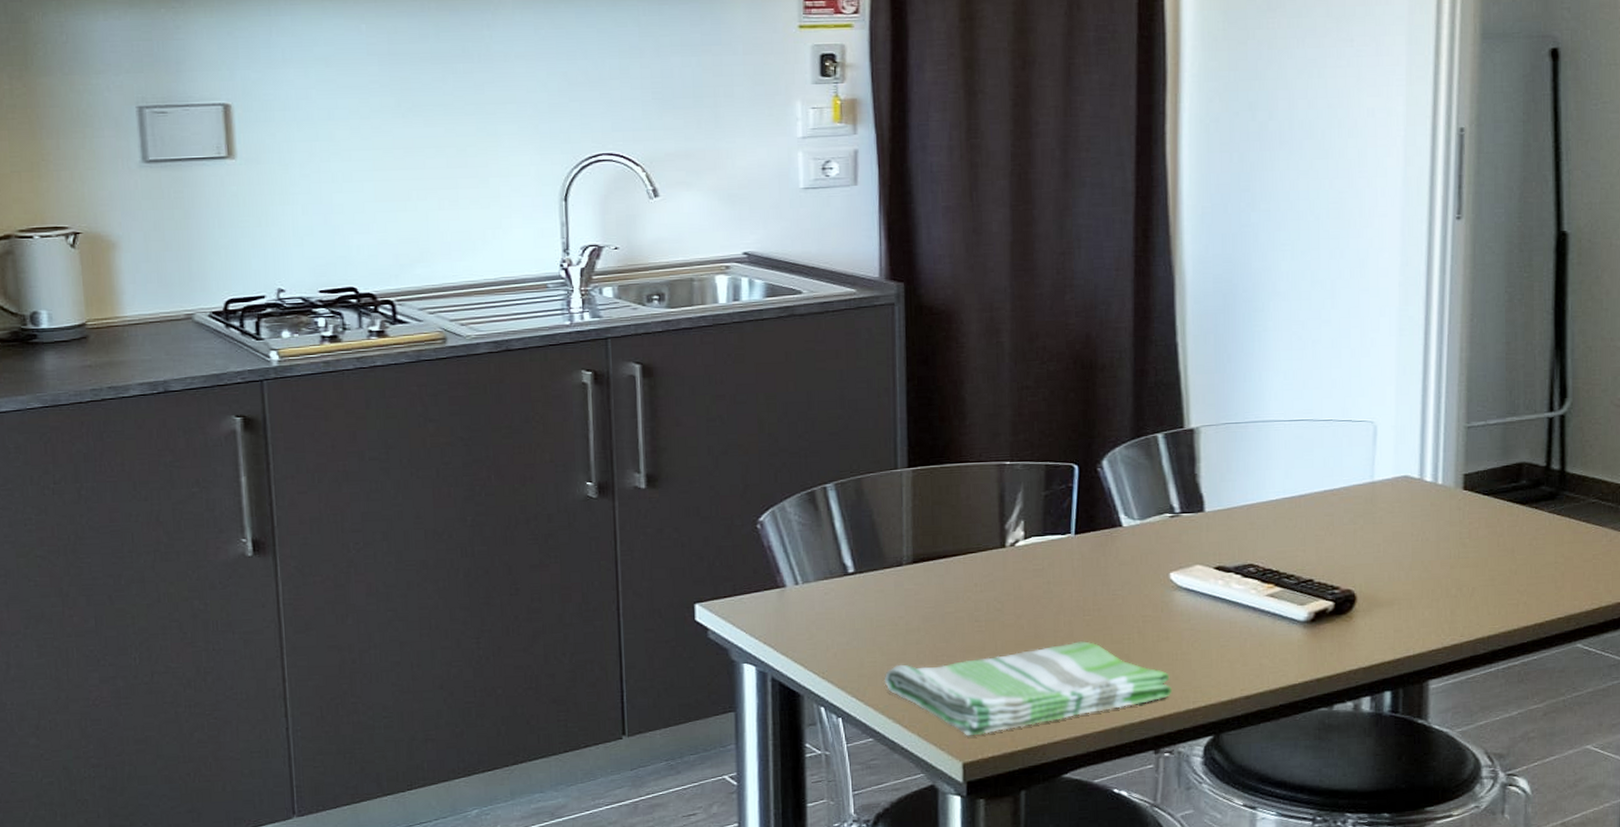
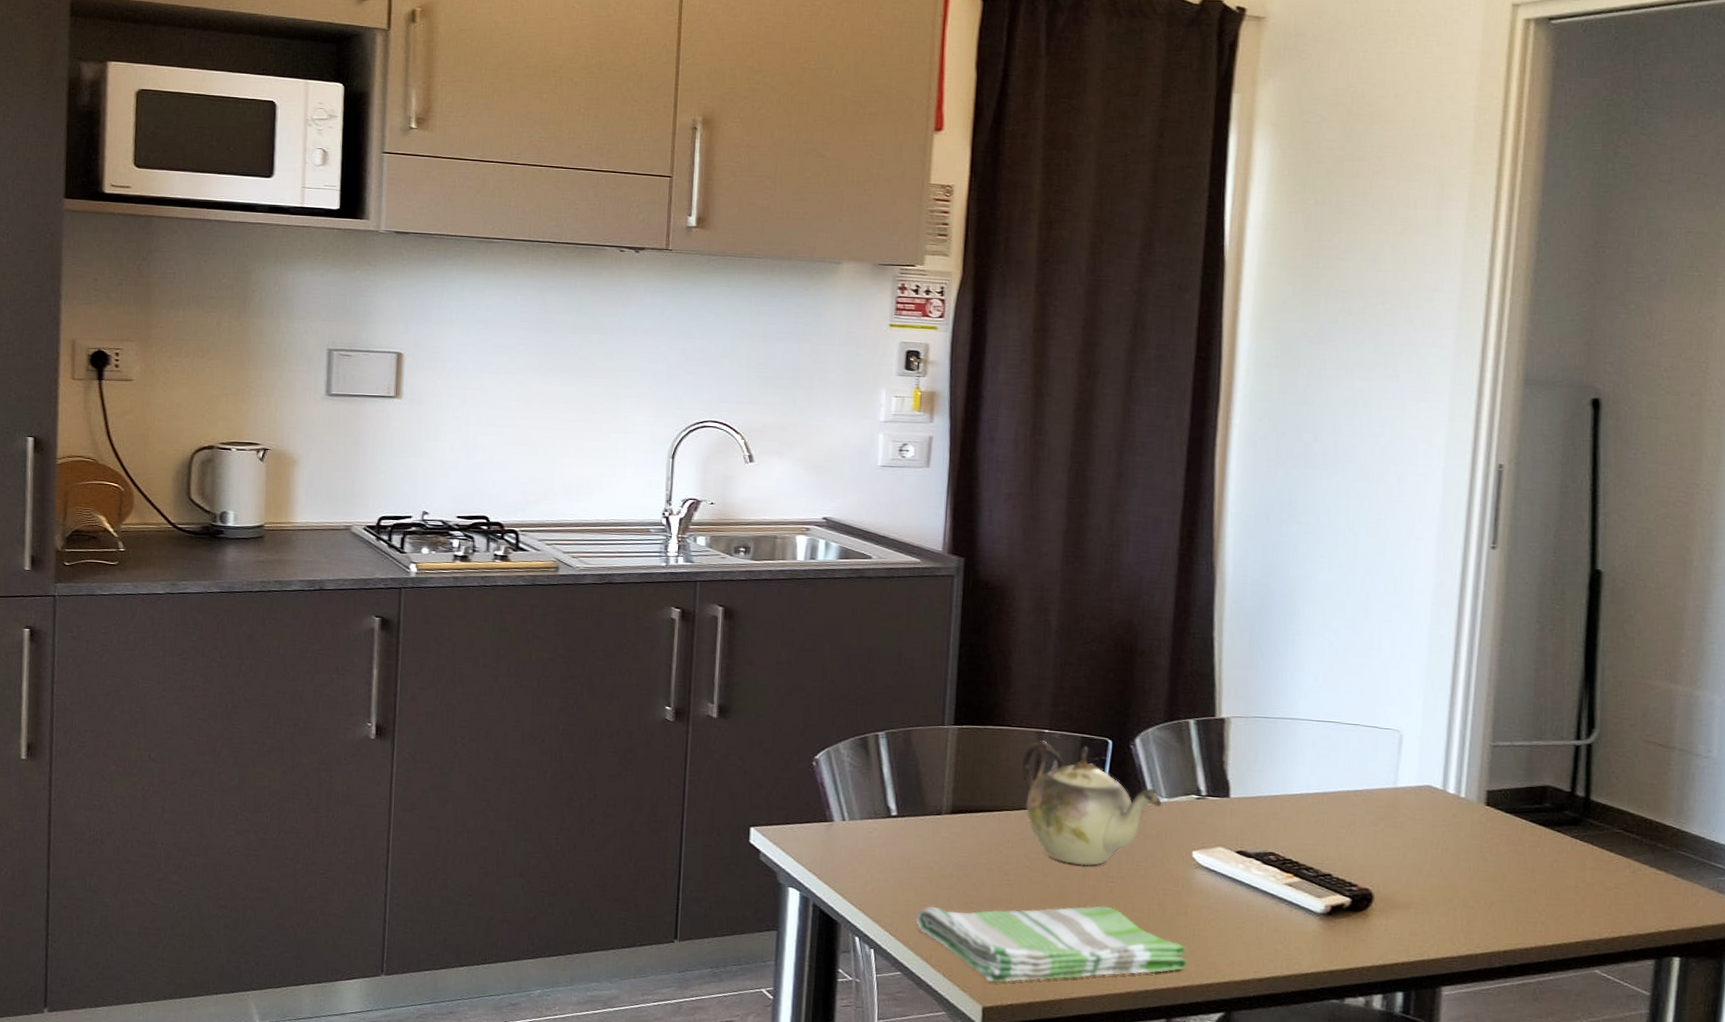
teapot: none [983,474,1135,602] -> present [1021,740,1162,866]

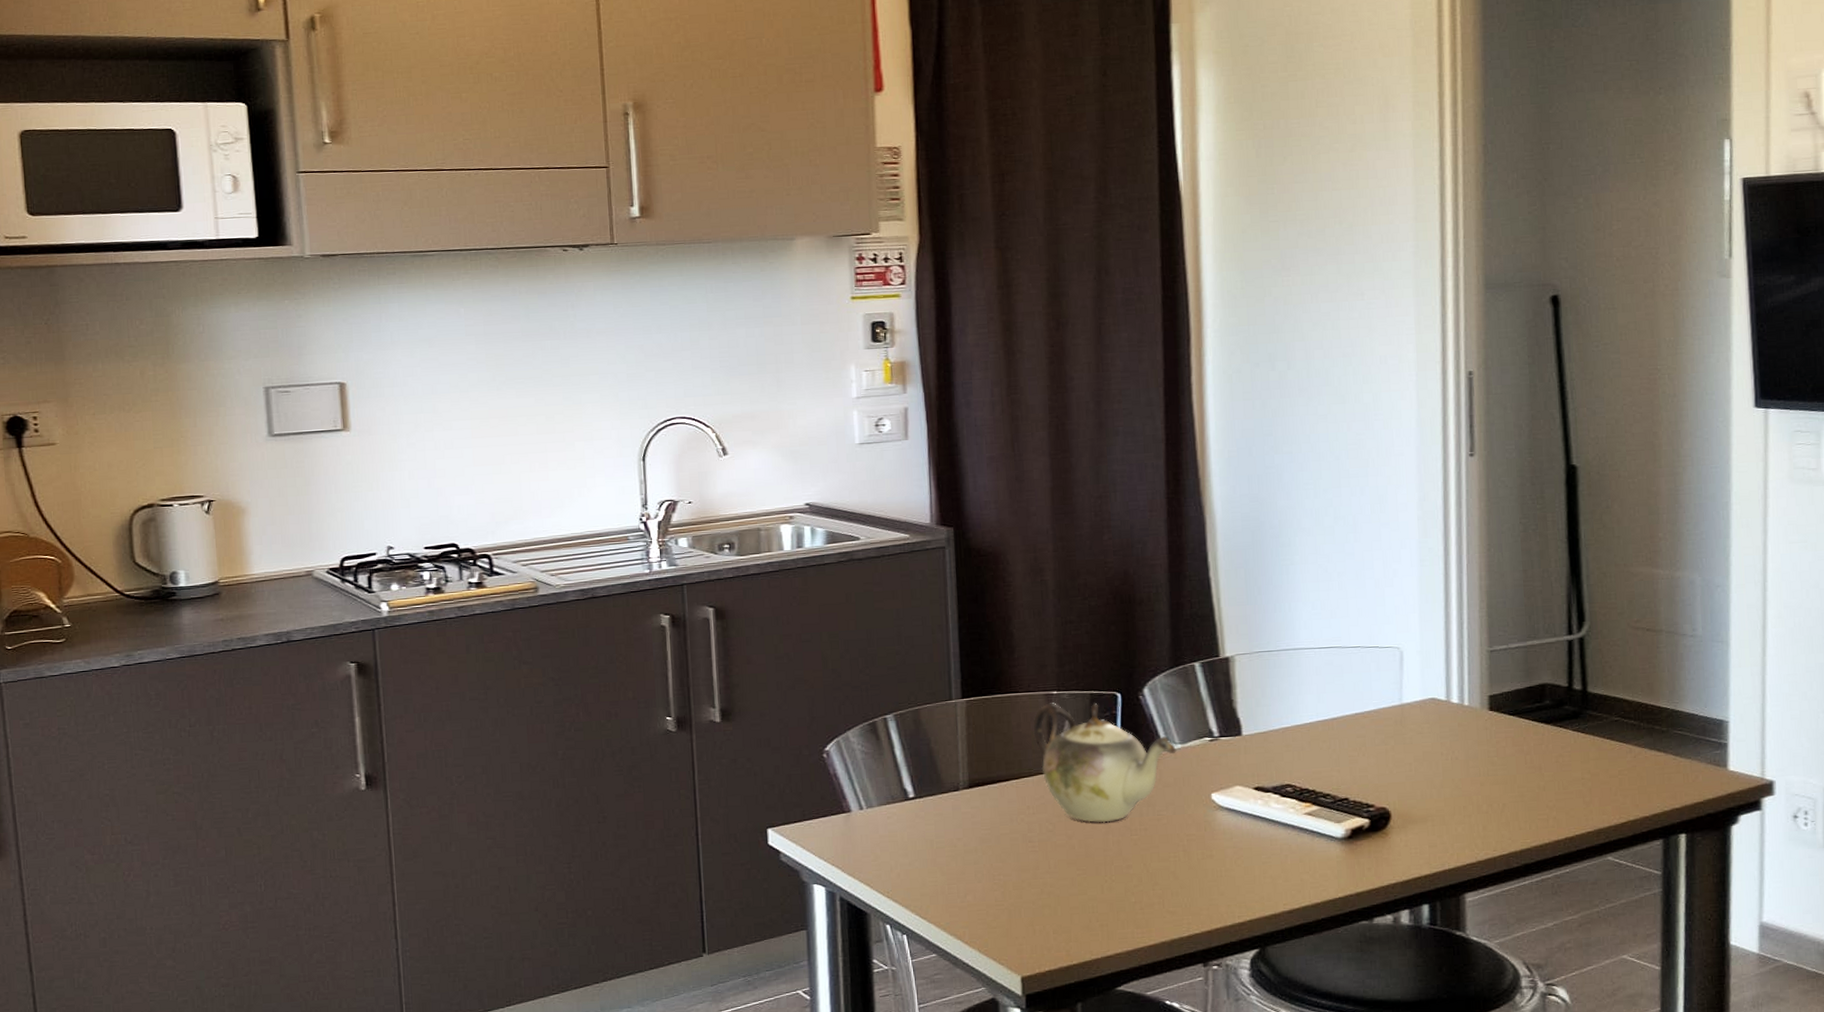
dish towel: present [916,905,1187,982] -> none [945,859,1217,951]

